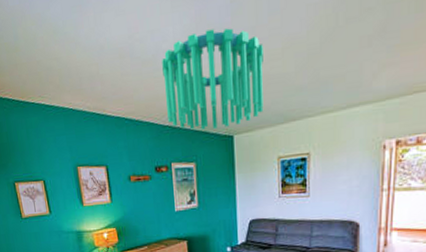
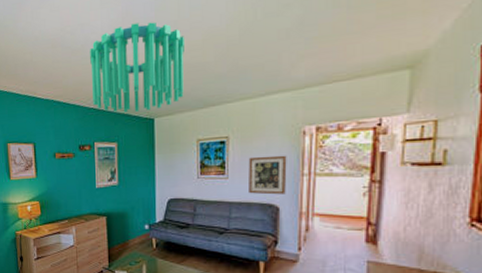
wall art: none [329,170,367,212] -> present [248,155,287,195]

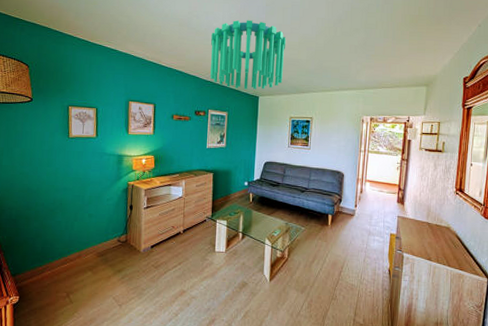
wall art: present [248,155,287,195] -> none [324,134,351,165]

